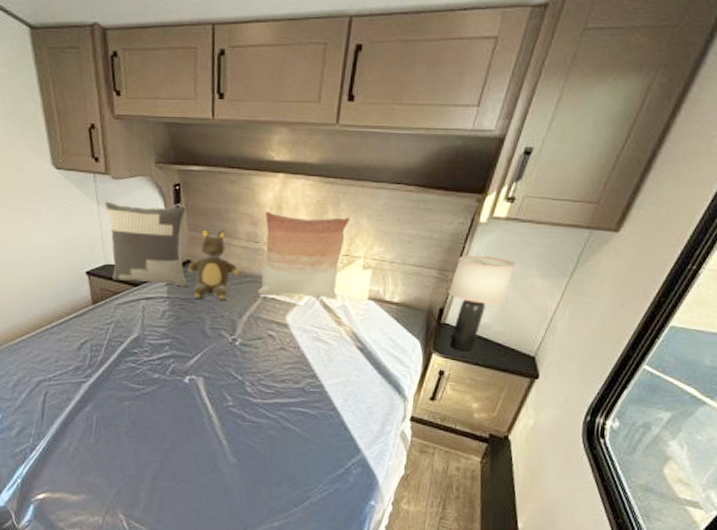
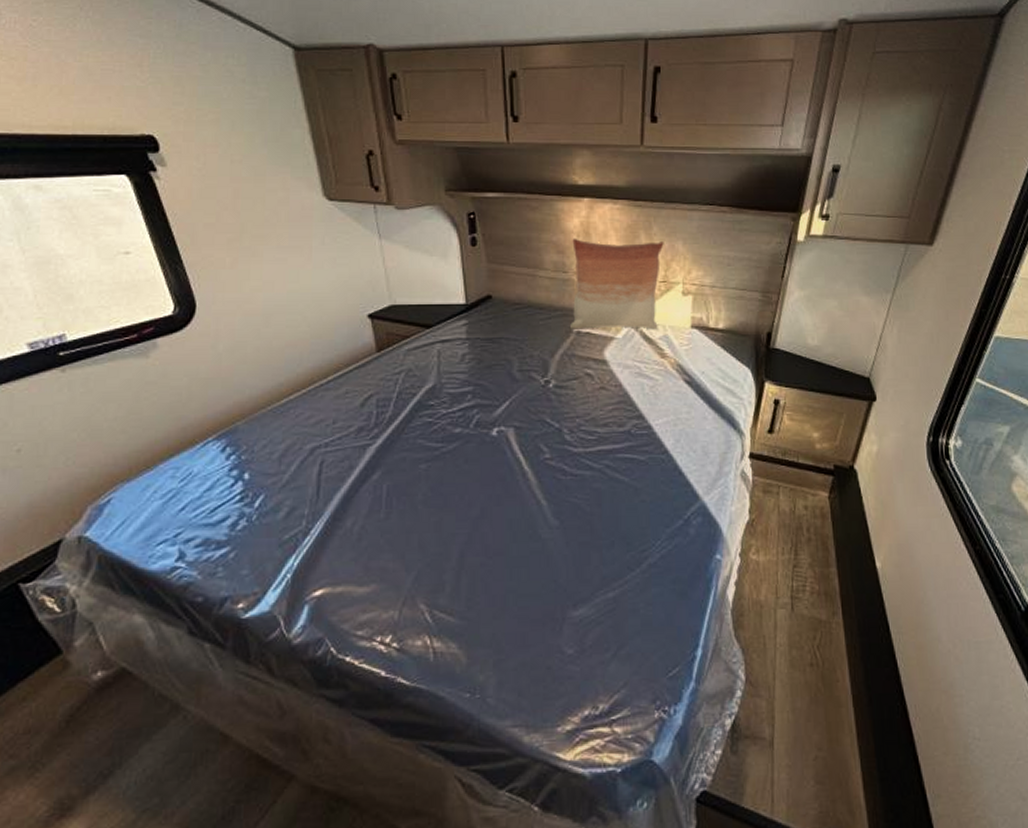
pillow: present [105,201,187,287] -> none [388,234,489,326]
teddy bear: present [188,229,239,301] -> none [489,261,547,339]
table lamp: present [448,255,516,352] -> none [773,276,839,377]

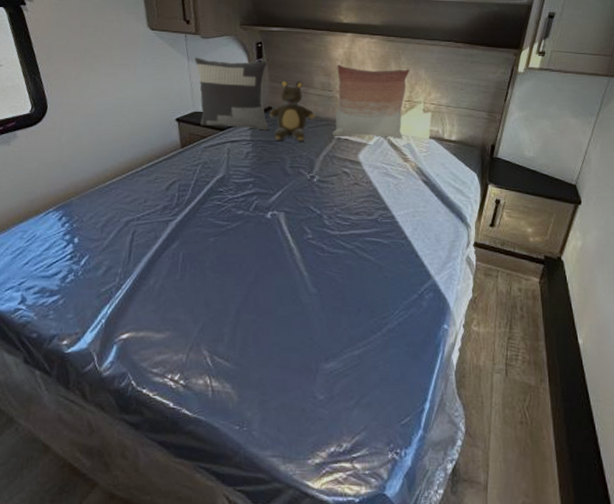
pillow: none [388,234,489,326] -> present [194,57,269,131]
teddy bear: none [489,261,547,339] -> present [269,80,315,142]

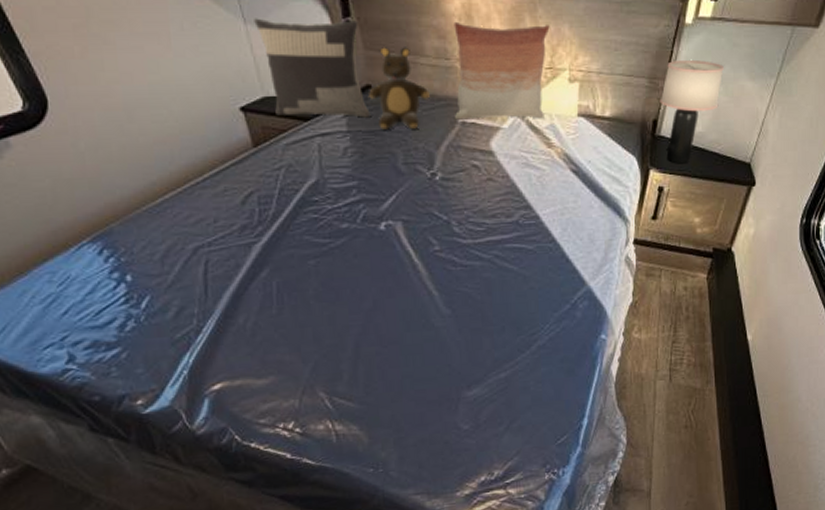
table lamp: none [497,100,552,182] -> present [659,60,725,164]

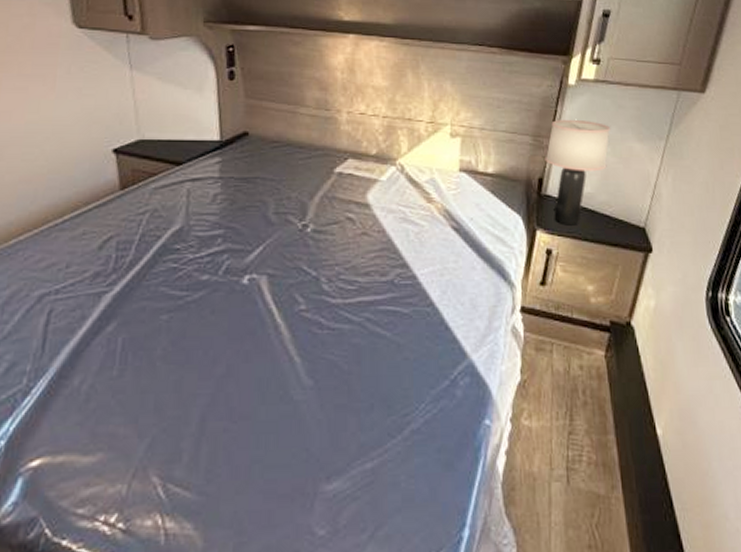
pillow: present [254,18,370,118] -> none [140,65,245,164]
teddy bear: present [369,47,430,130] -> none [245,96,307,179]
pillow: present [454,21,550,120] -> none [332,74,432,171]

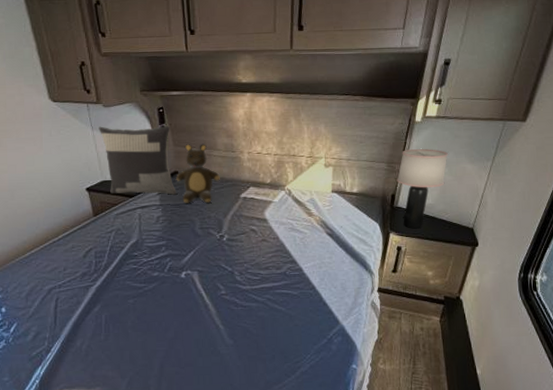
pillow: none [140,65,245,164] -> present [98,126,177,195]
teddy bear: none [245,96,307,179] -> present [176,143,220,204]

